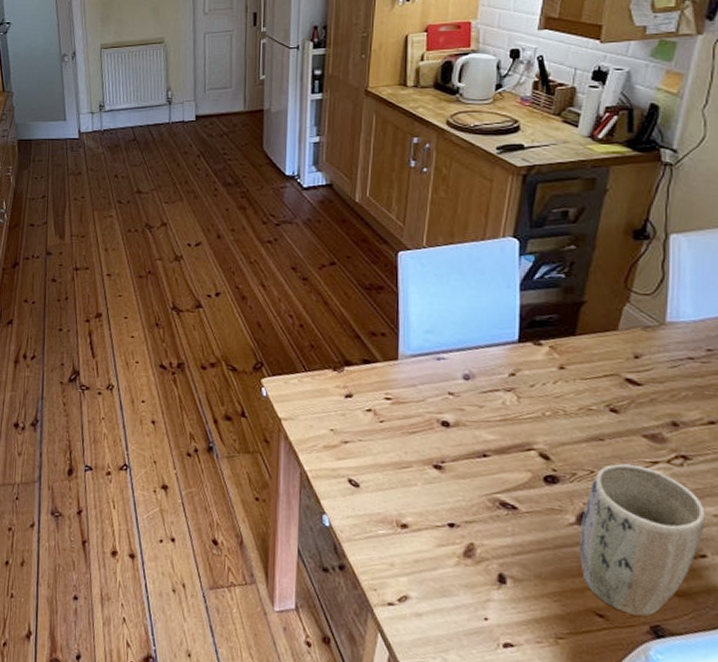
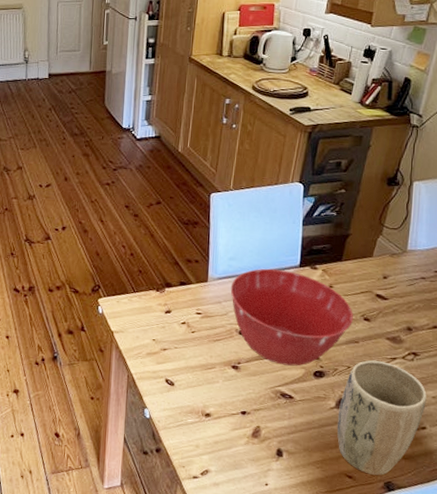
mixing bowl: none [428,344,596,468] -> present [230,268,354,366]

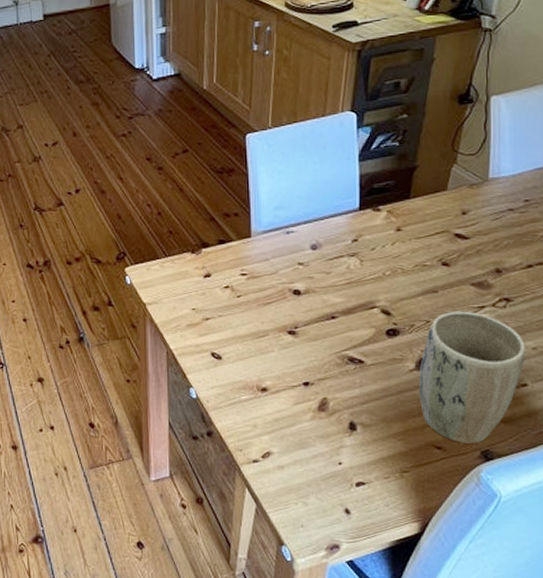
mixing bowl: present [230,268,354,366] -> none [278,215,430,325]

